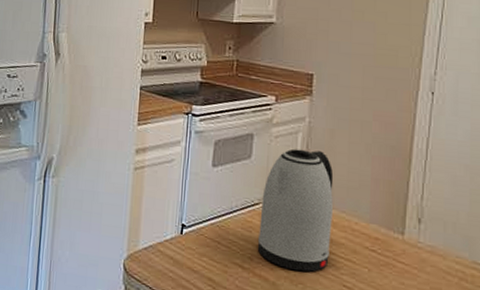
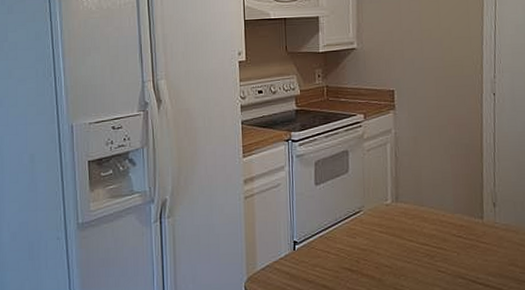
kettle: present [257,148,334,272] -> none [361,157,424,266]

